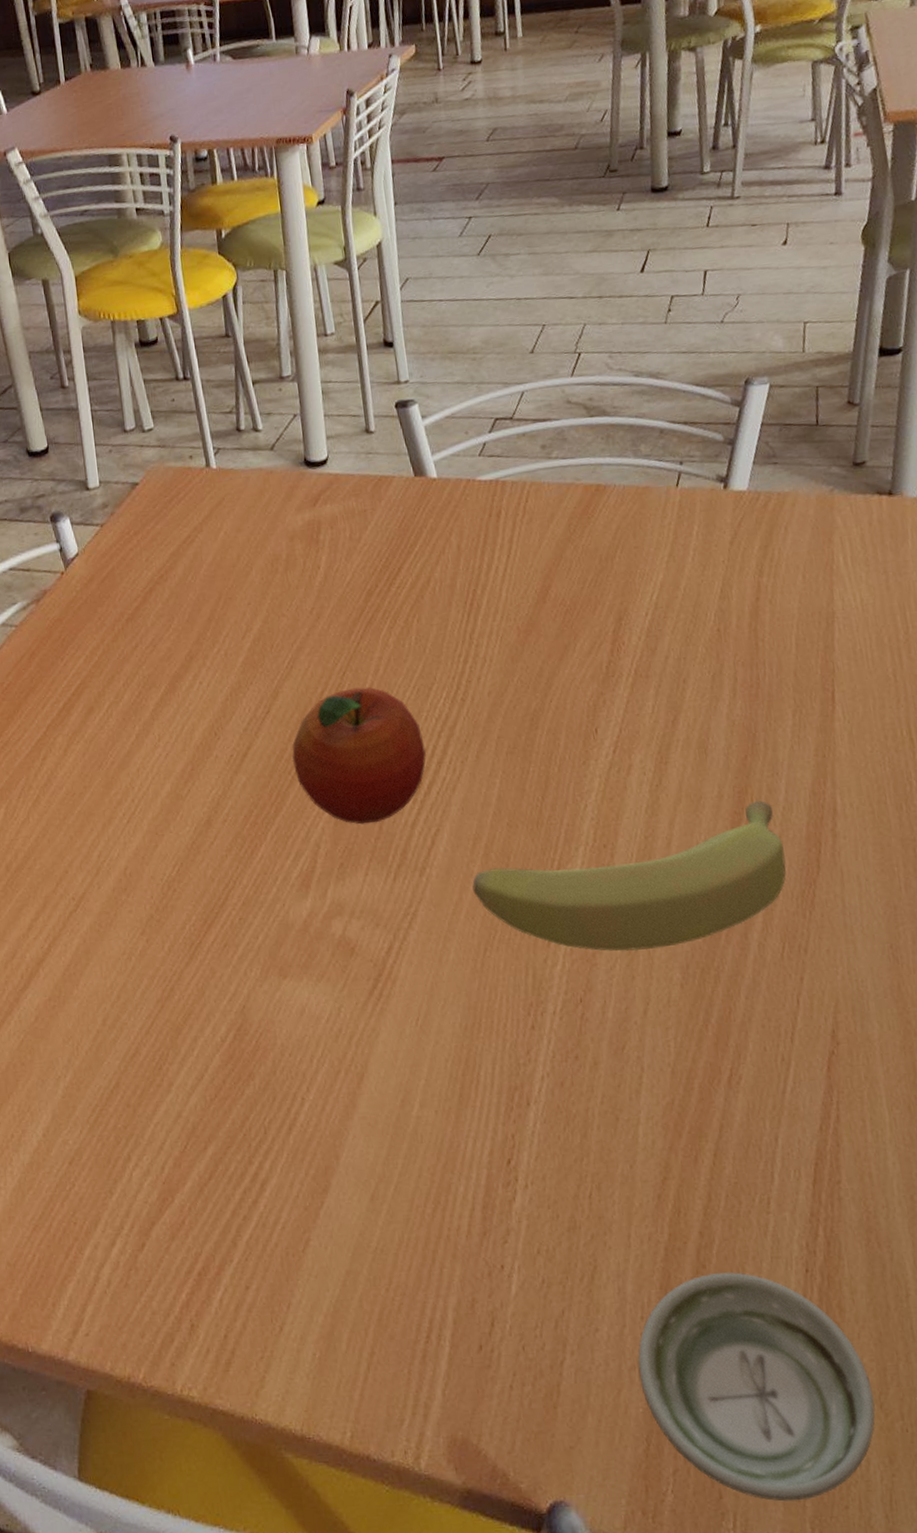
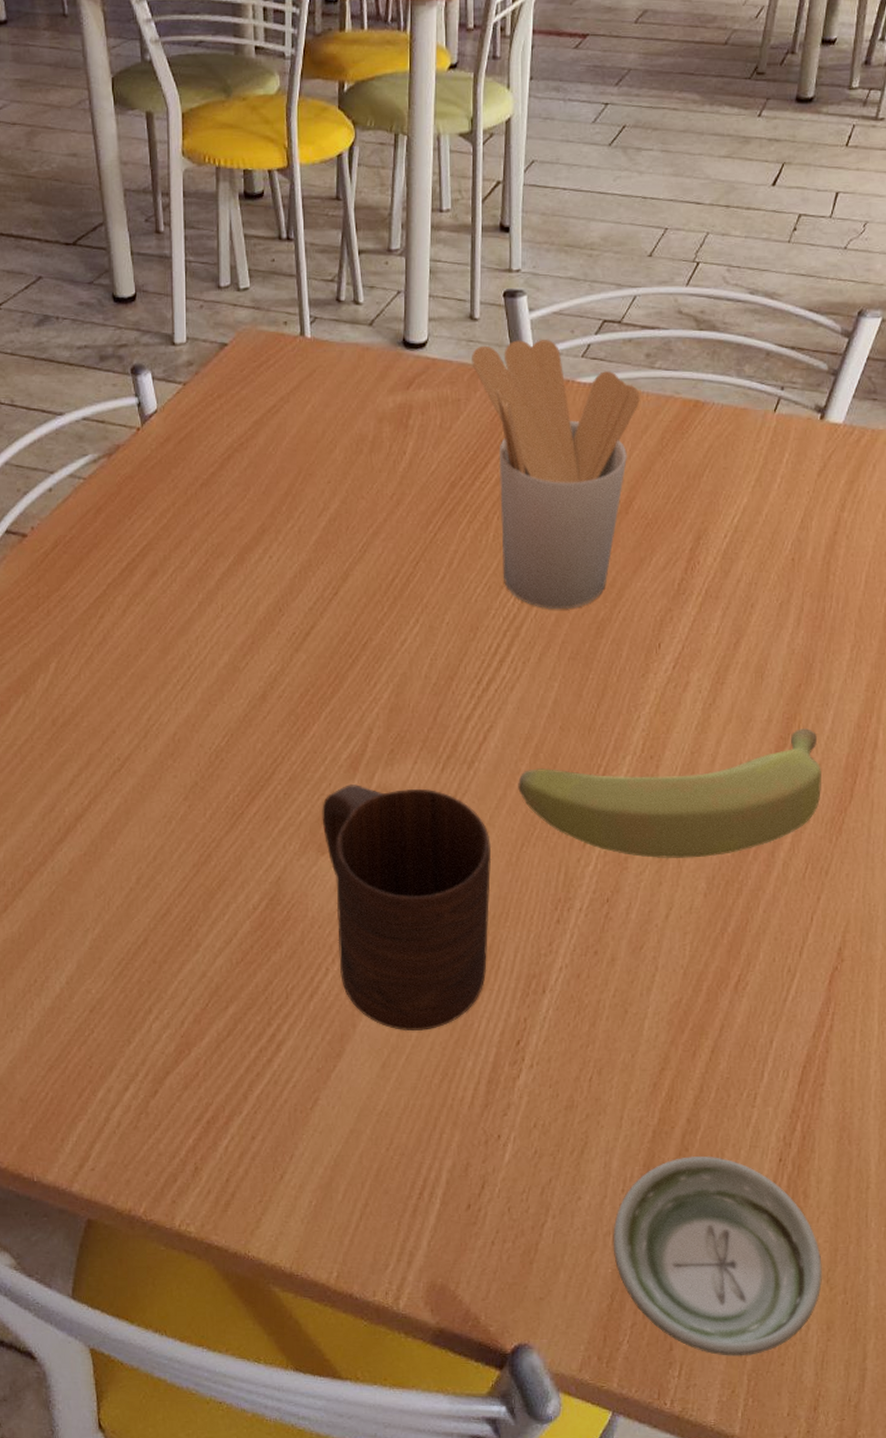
cup: none [278,900,467,1159] -> present [322,785,492,1032]
fruit: present [292,687,426,825] -> none [354,579,489,714]
utensil holder: none [372,443,542,706] -> present [472,340,640,610]

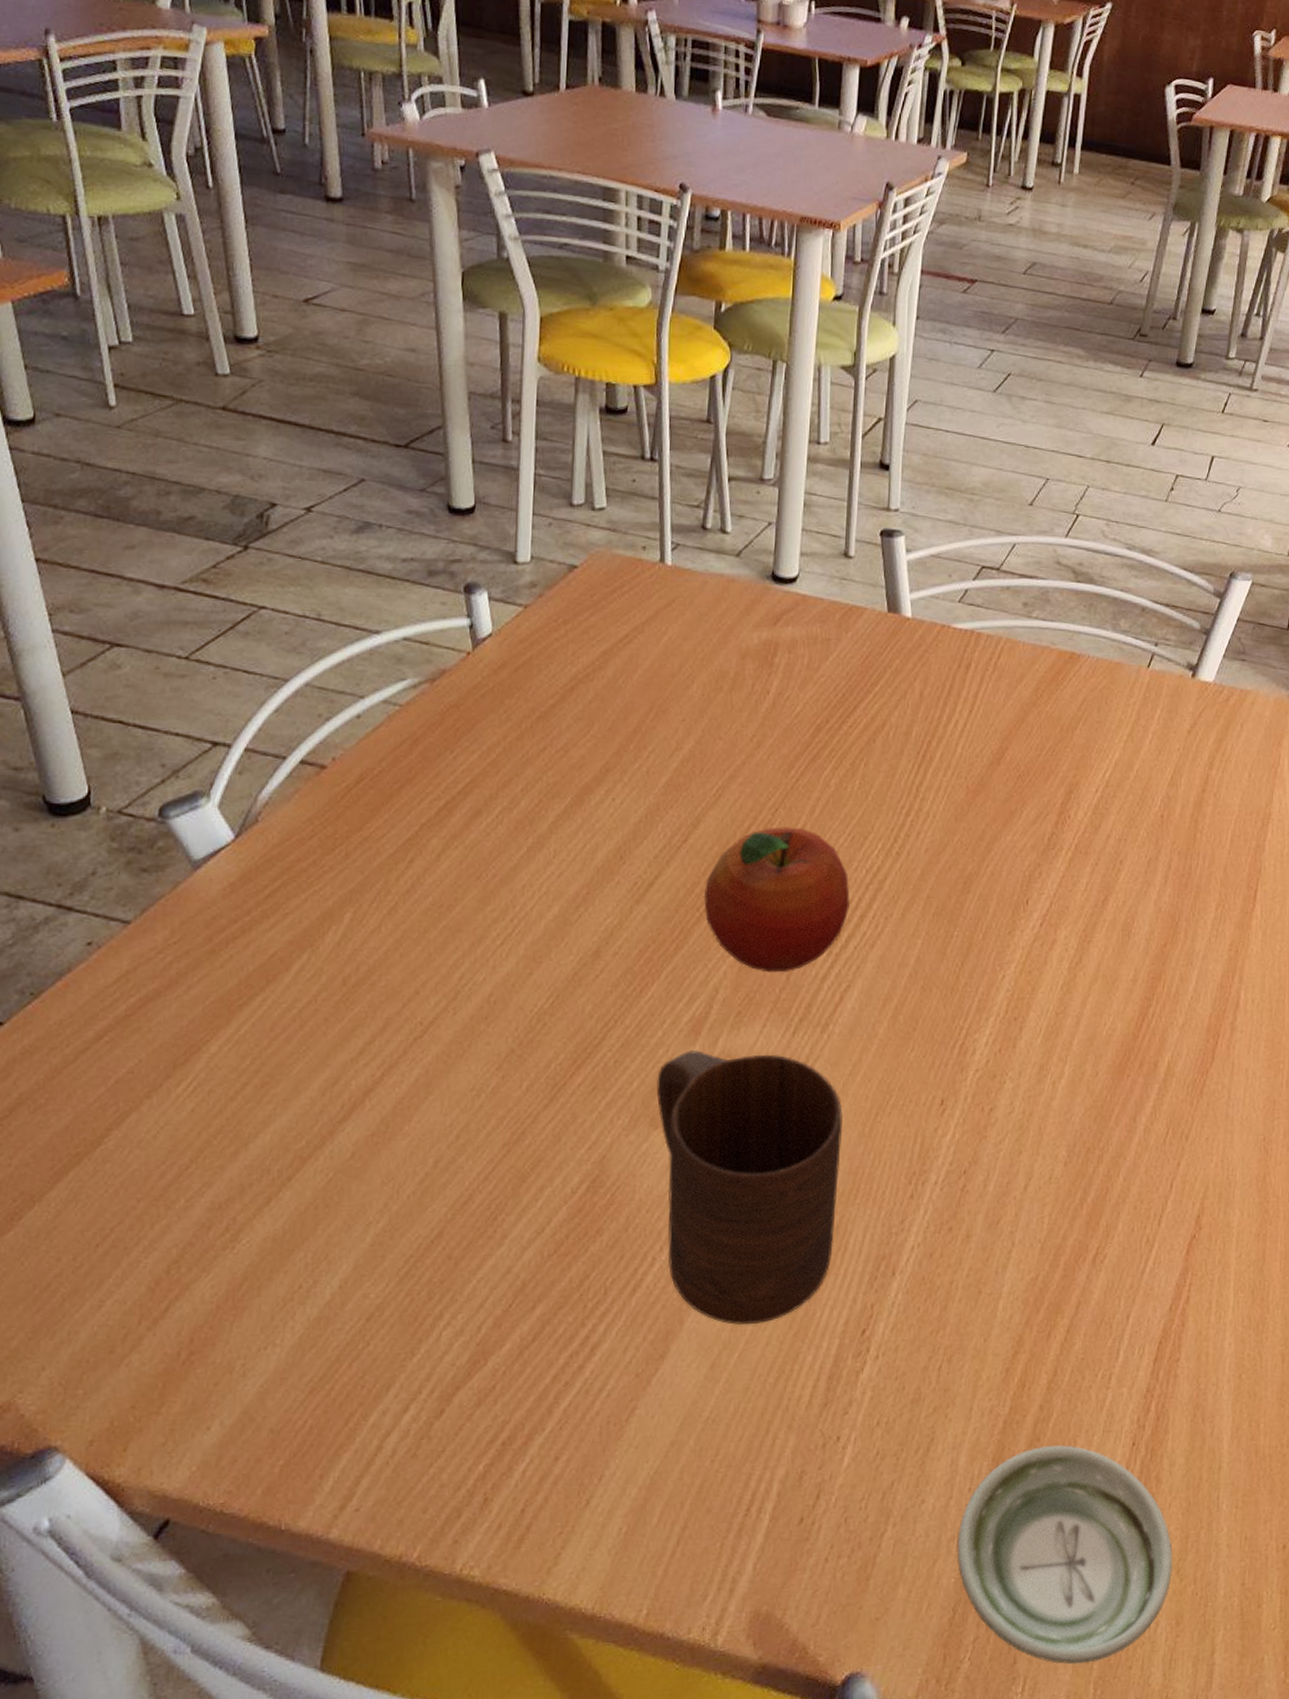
fruit: none [354,579,489,714] -> present [703,827,850,973]
utensil holder: present [472,340,640,610] -> none [844,581,1016,863]
banana: present [518,729,821,859] -> none [874,988,1184,1127]

